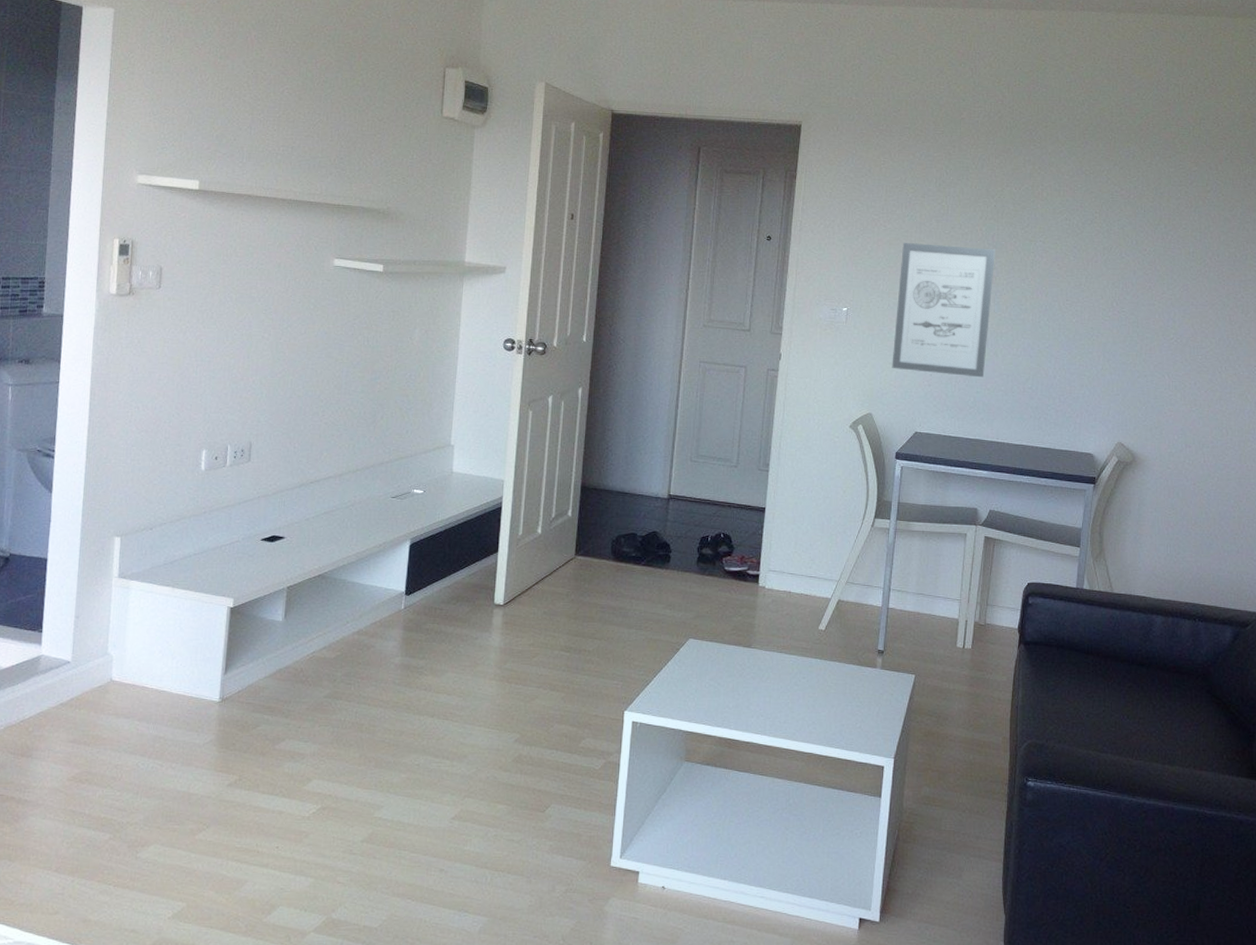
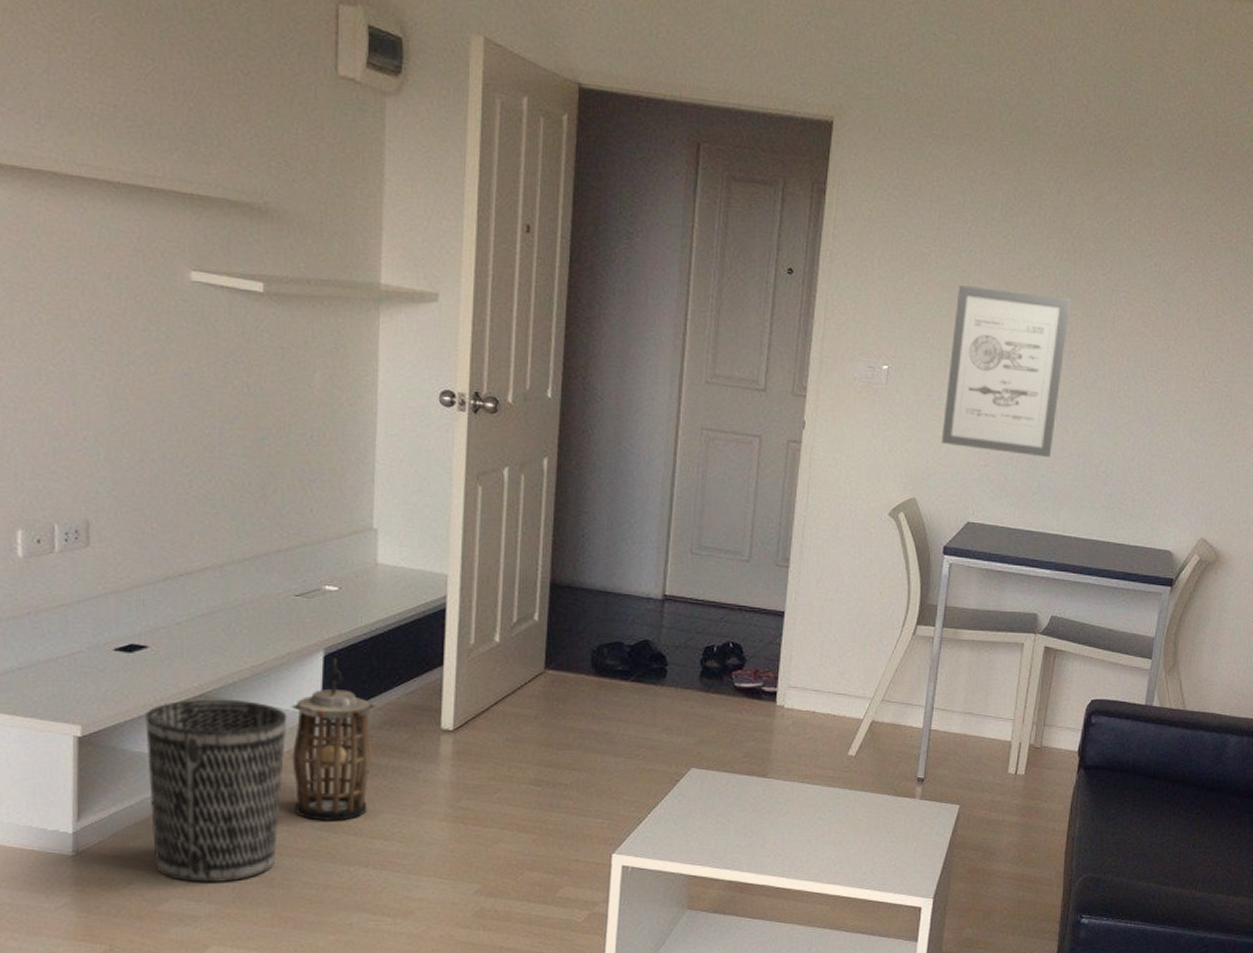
wastebasket: none [277,578,381,726] -> present [145,699,287,882]
lantern: none [381,546,446,678] -> present [291,657,376,821]

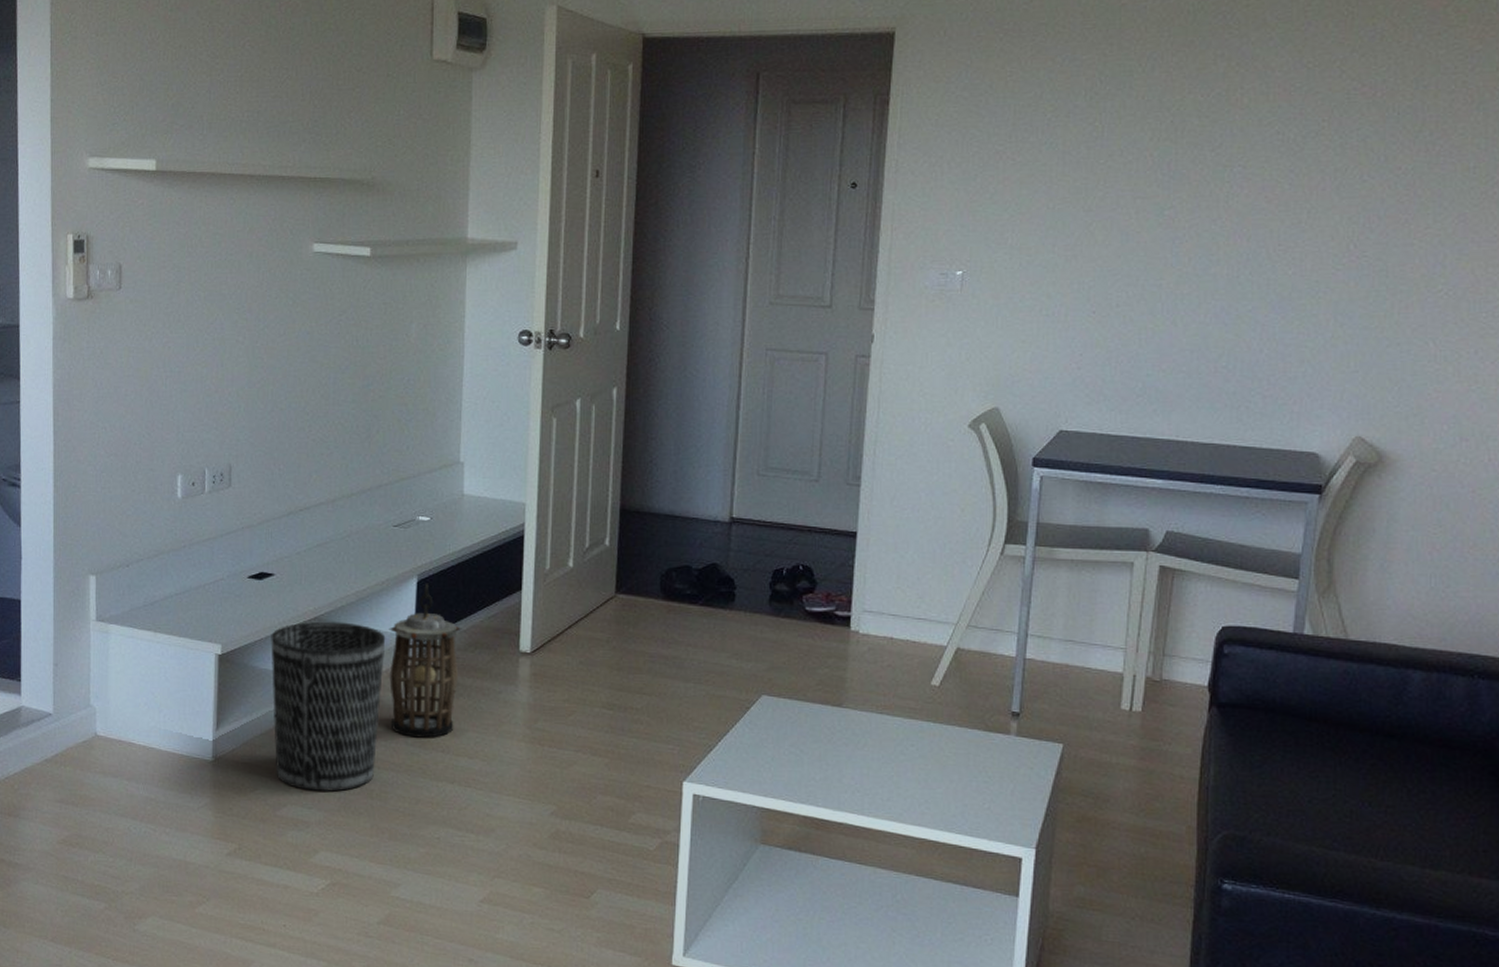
wall art: present [941,285,1071,458] -> none [1025,179,1173,356]

